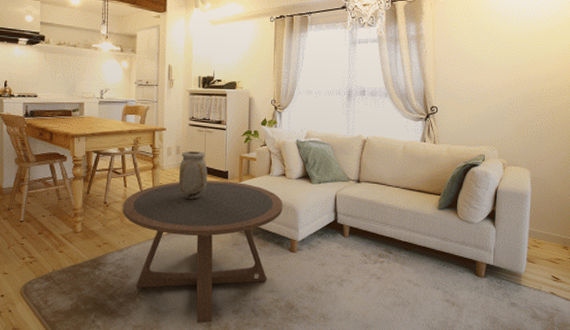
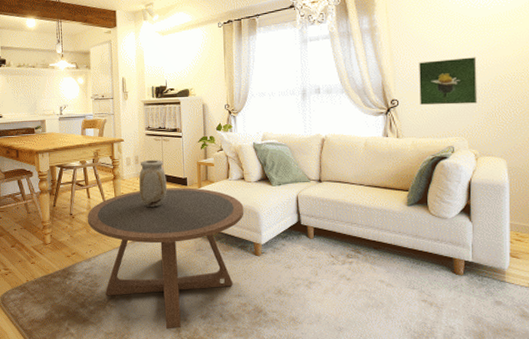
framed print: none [457,71,511,116] -> present [419,57,478,106]

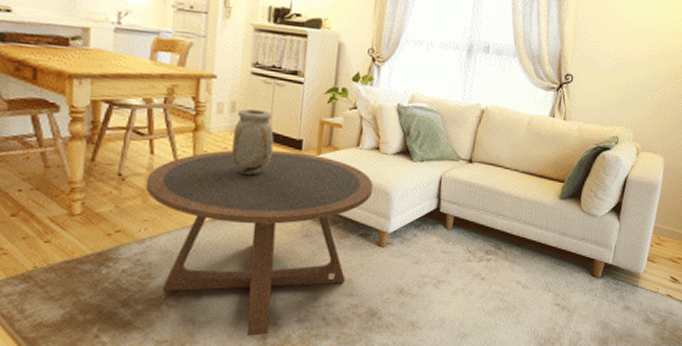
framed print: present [419,57,478,106] -> none [594,34,660,92]

